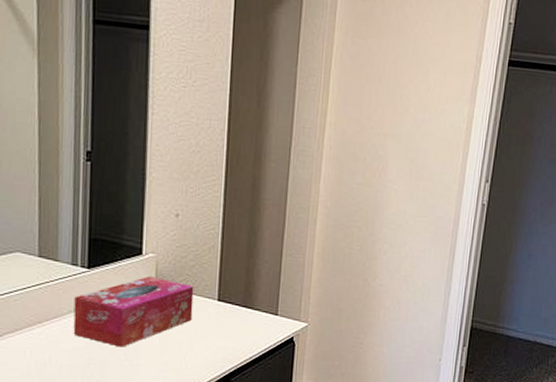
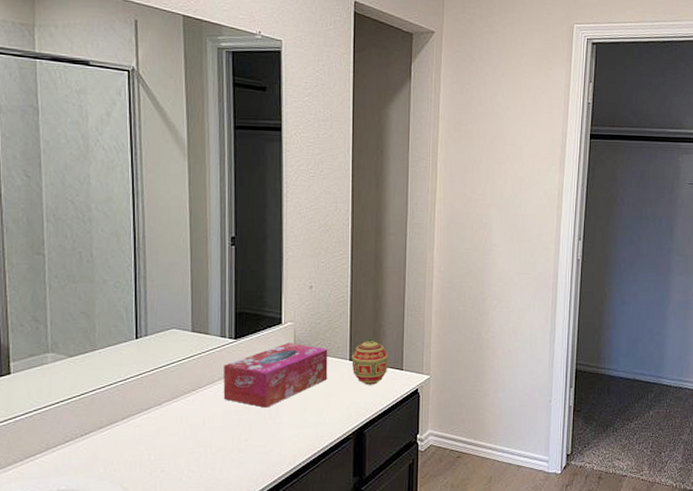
decorative egg: none [220,278,262,330] -> present [351,338,388,385]

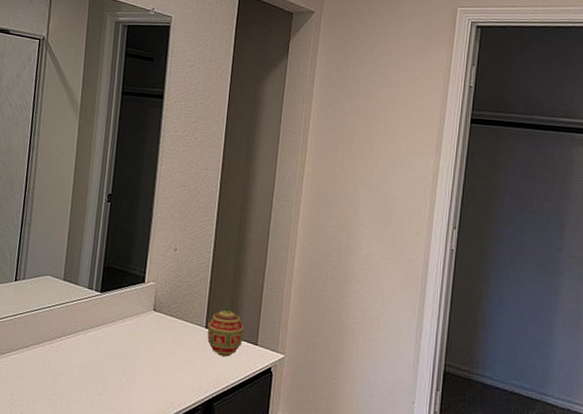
tissue box: present [223,342,328,408] -> none [84,301,186,365]

